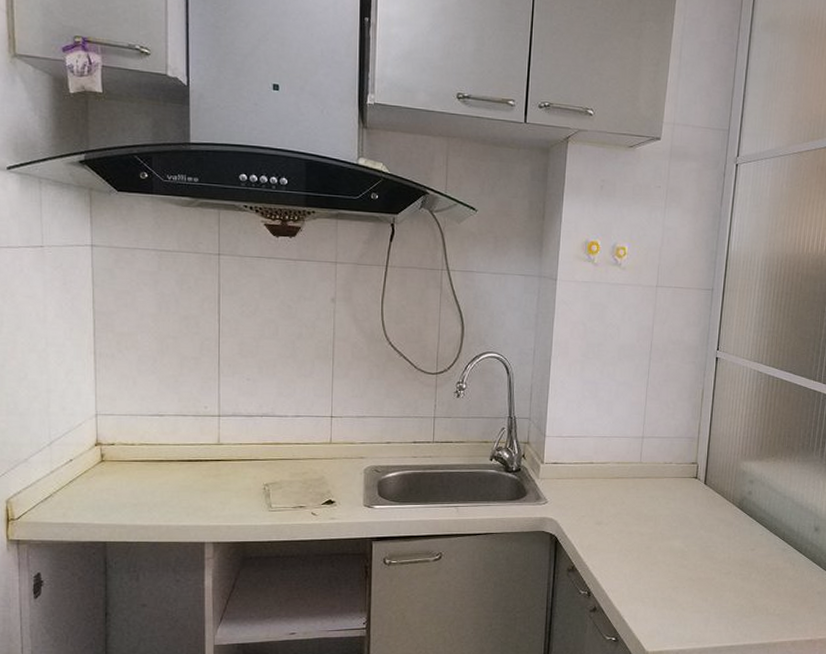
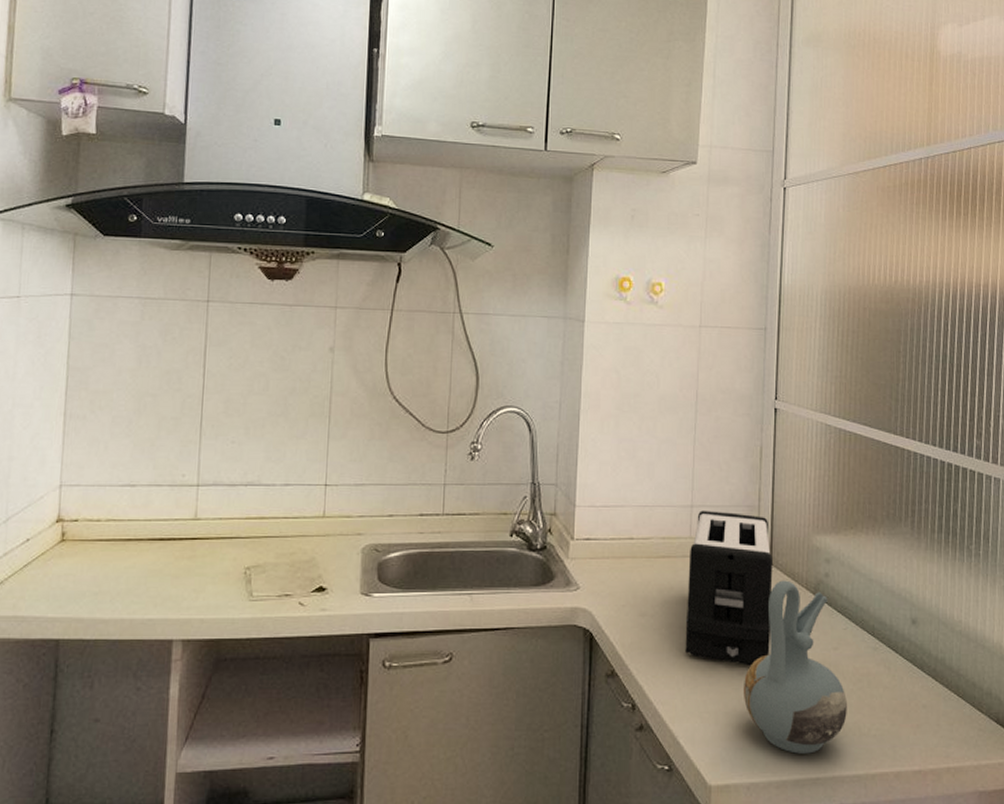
toaster: none [632,441,707,563] -> present [685,510,773,666]
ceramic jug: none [677,497,759,628] -> present [743,580,847,754]

